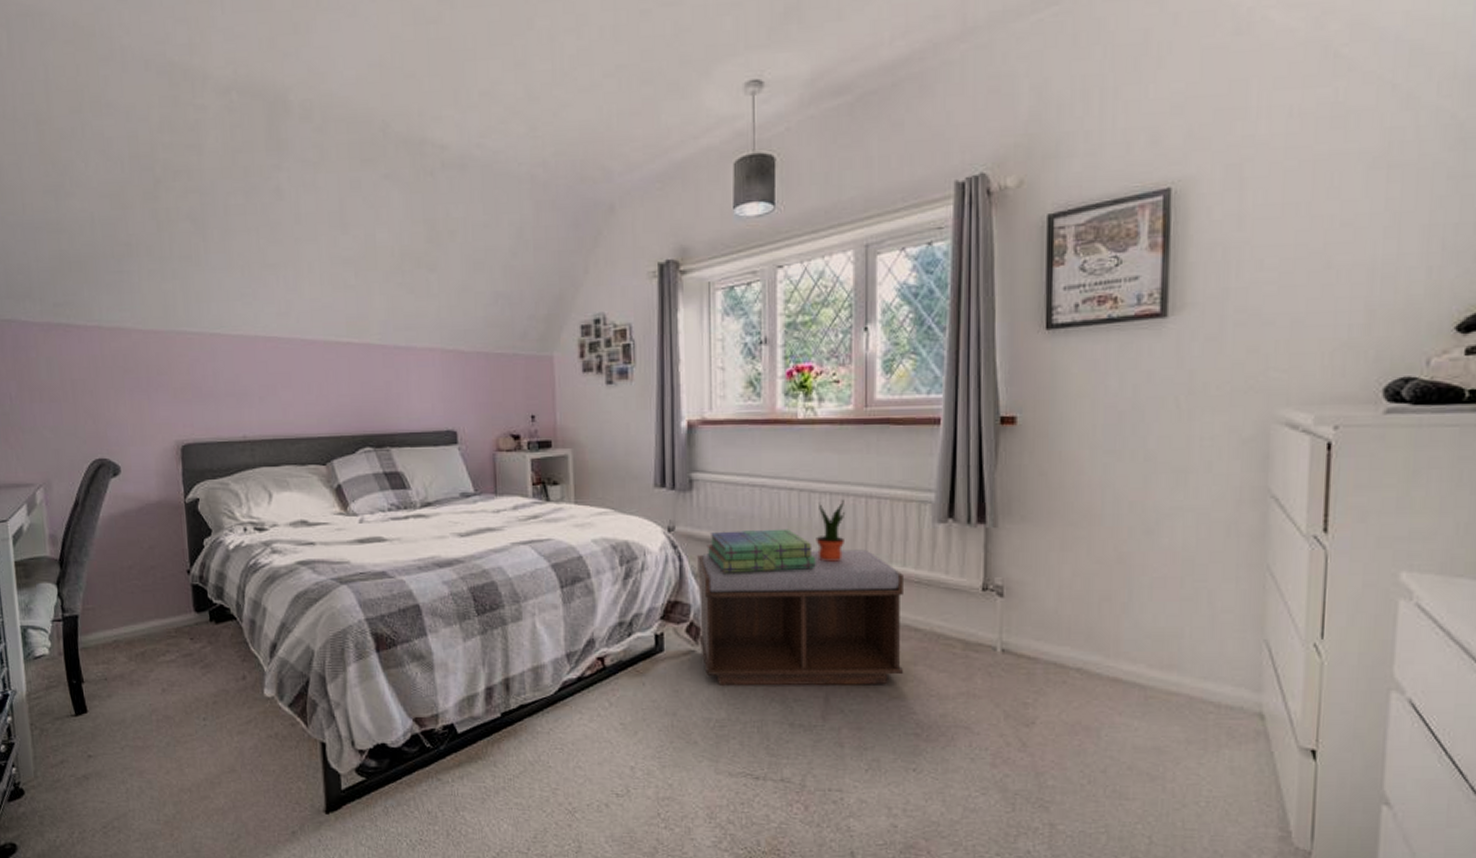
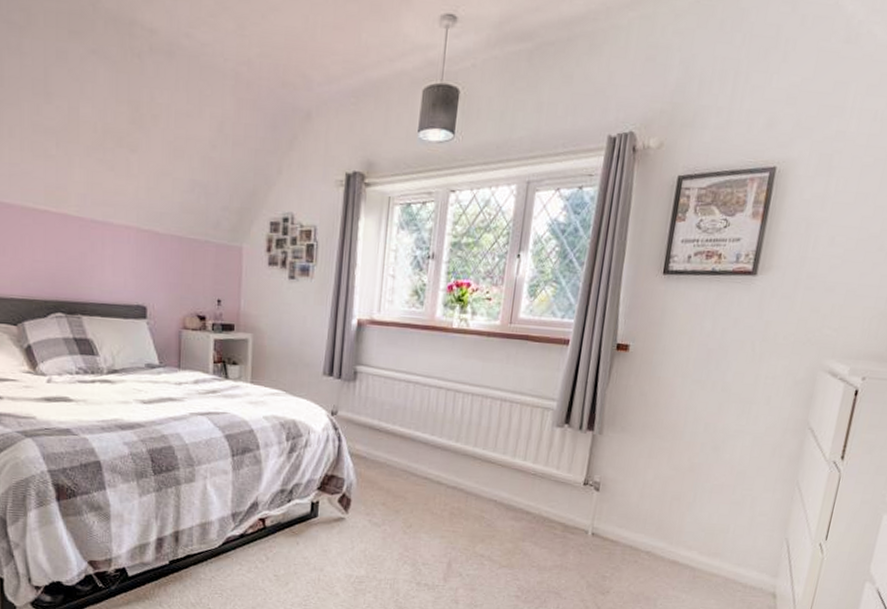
bench: present [697,549,903,686] -> none [348,437,523,555]
stack of books: present [706,529,816,573] -> none [363,419,454,457]
potted plant: present [816,500,846,562] -> none [455,401,483,452]

